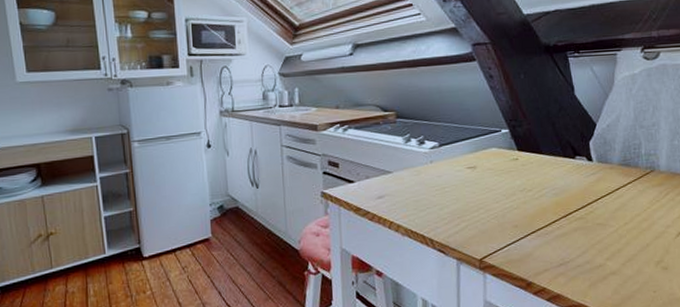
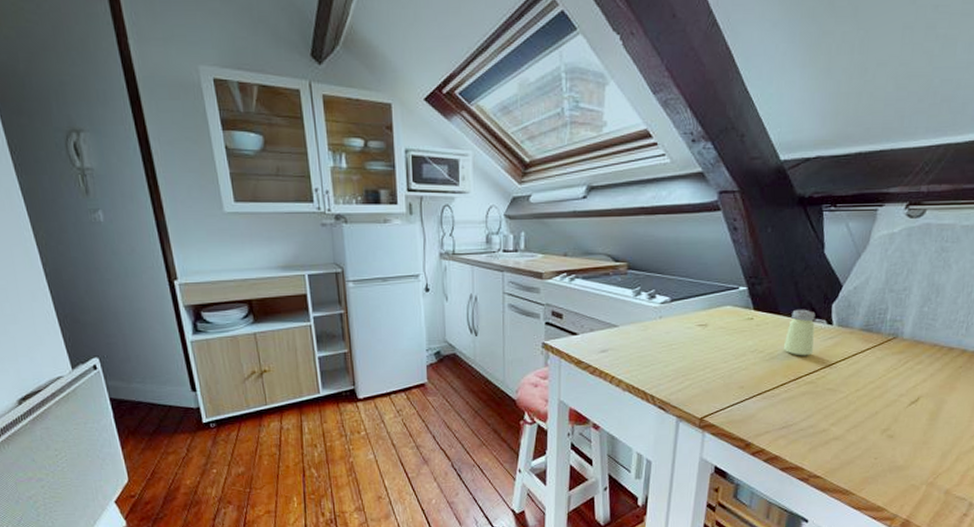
saltshaker: none [549,147,579,193] -> present [783,309,816,356]

